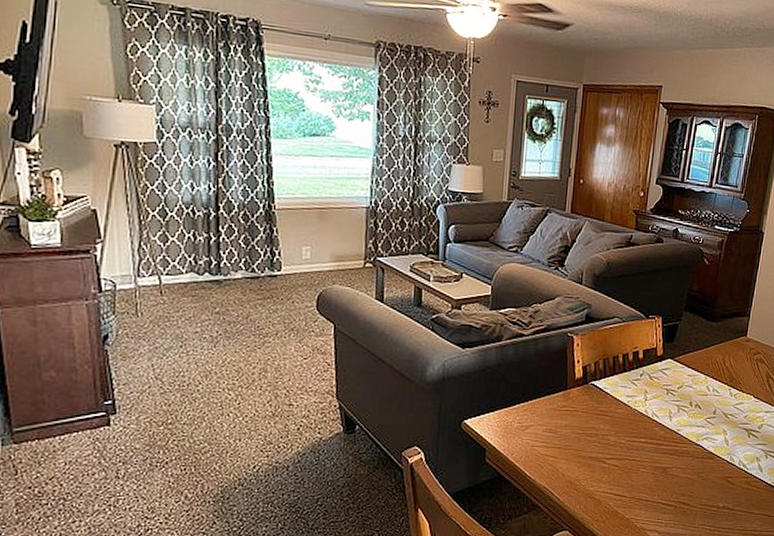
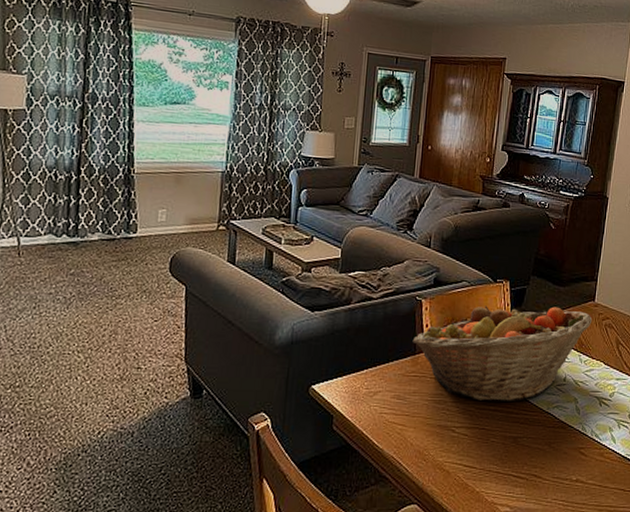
fruit basket: none [564,341,744,434] -> present [412,306,593,401]

